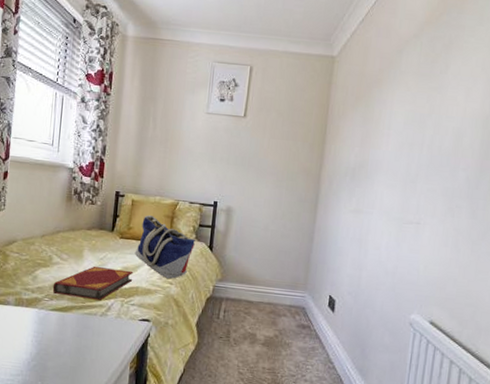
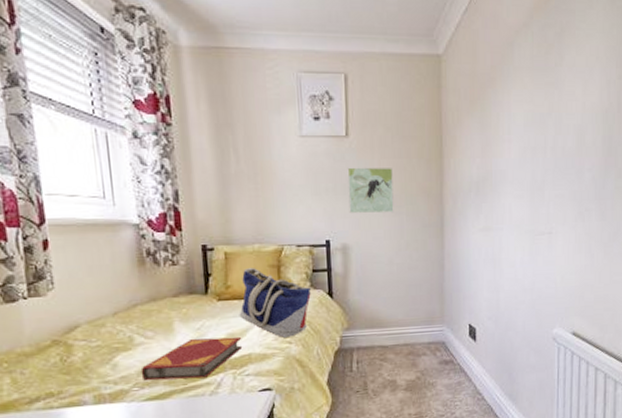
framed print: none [237,142,279,186] -> present [347,167,394,214]

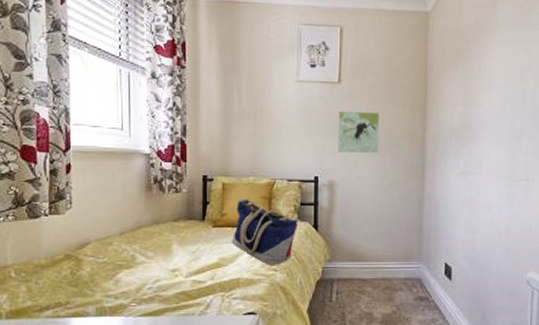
hardback book: present [141,336,243,380] -> none [139,260,232,299]

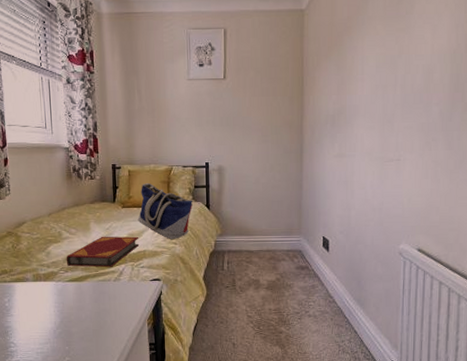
hardback book: none [139,260,232,299] -> present [66,236,140,267]
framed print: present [337,110,379,154] -> none [224,103,261,142]

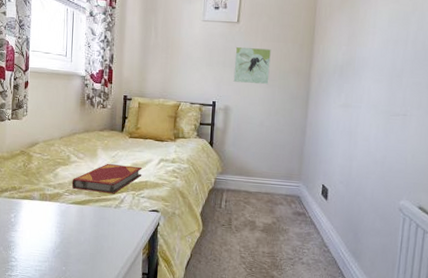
tote bag: present [137,183,193,239] -> none [142,116,197,173]
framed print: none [224,103,261,142] -> present [233,46,271,85]

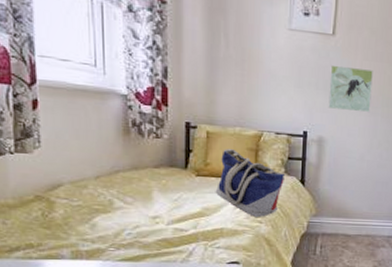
hardback book: present [71,163,143,194] -> none [118,208,216,246]
tote bag: none [142,116,197,173] -> present [215,149,284,217]

